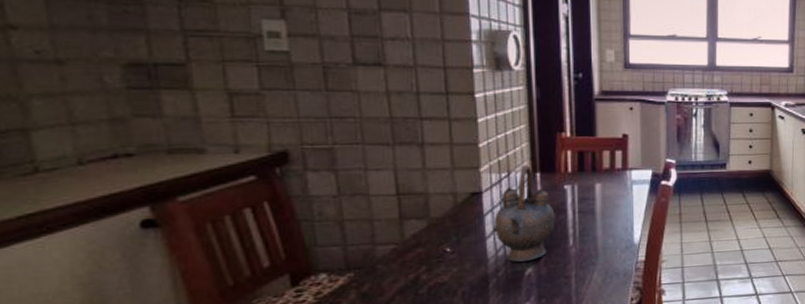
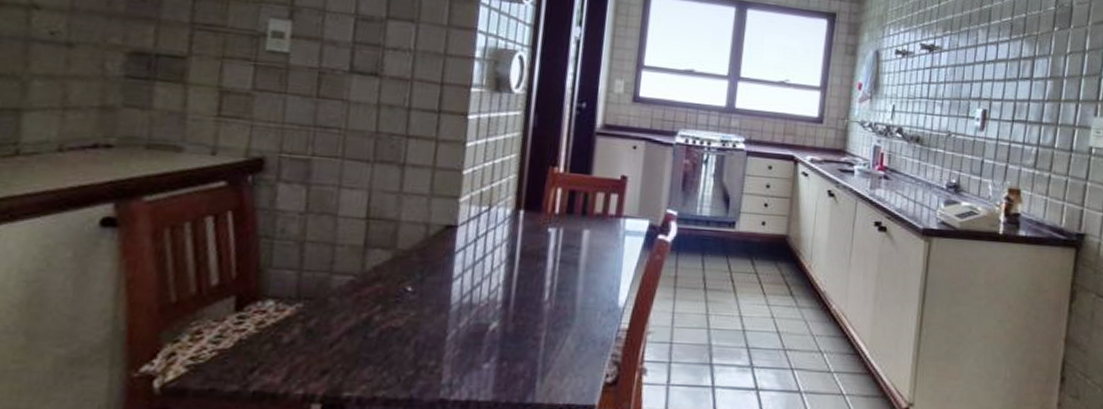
teapot: present [492,165,555,263] -> none [460,200,534,314]

